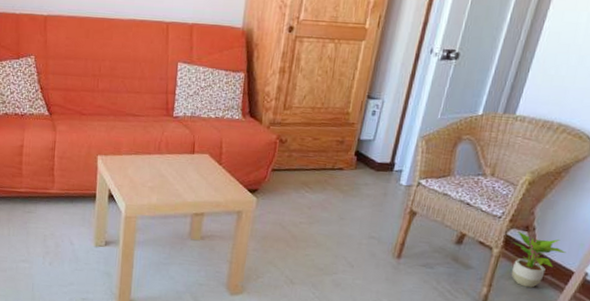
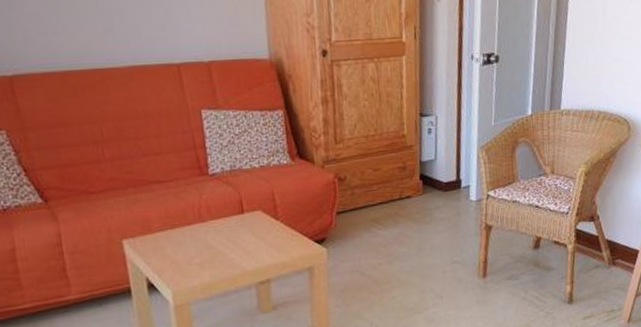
potted plant: present [511,232,566,288] -> none [582,223,629,276]

